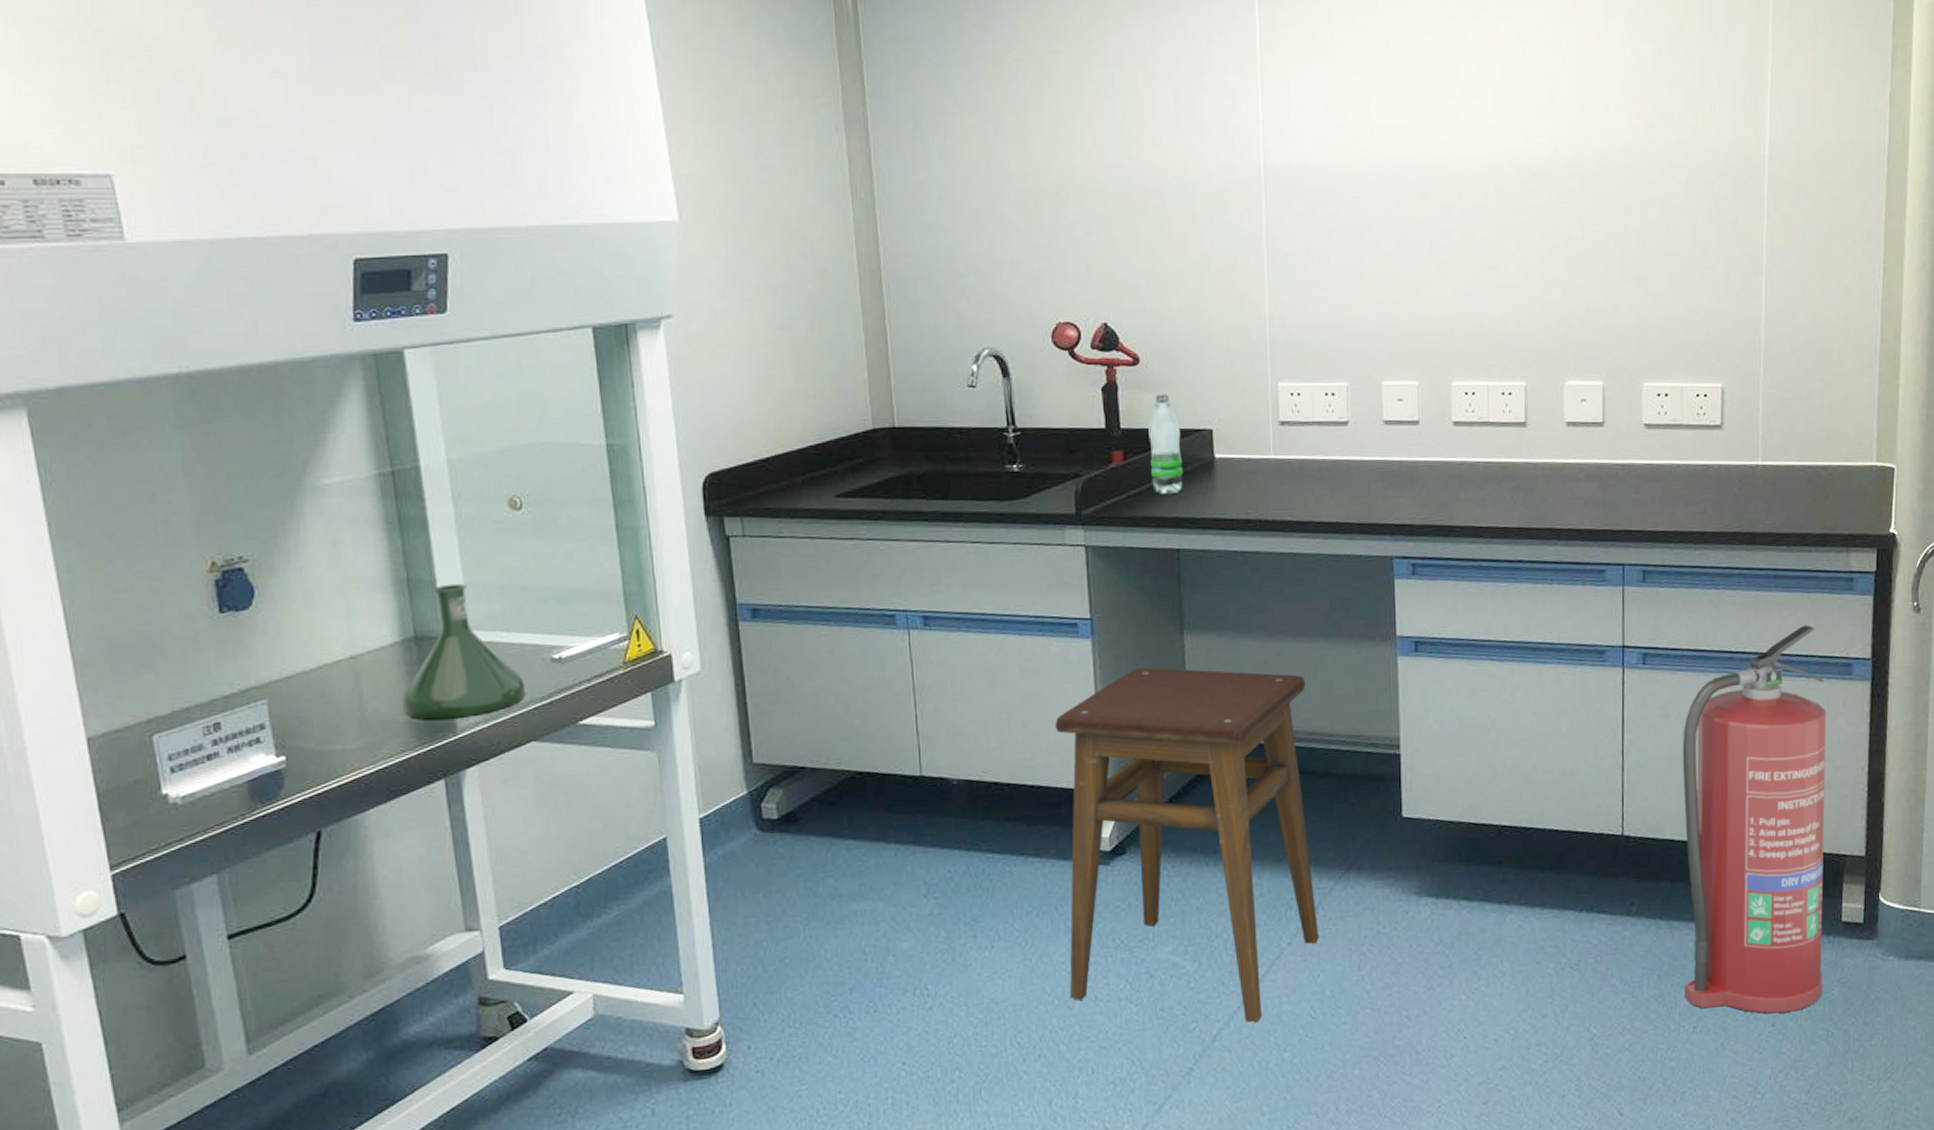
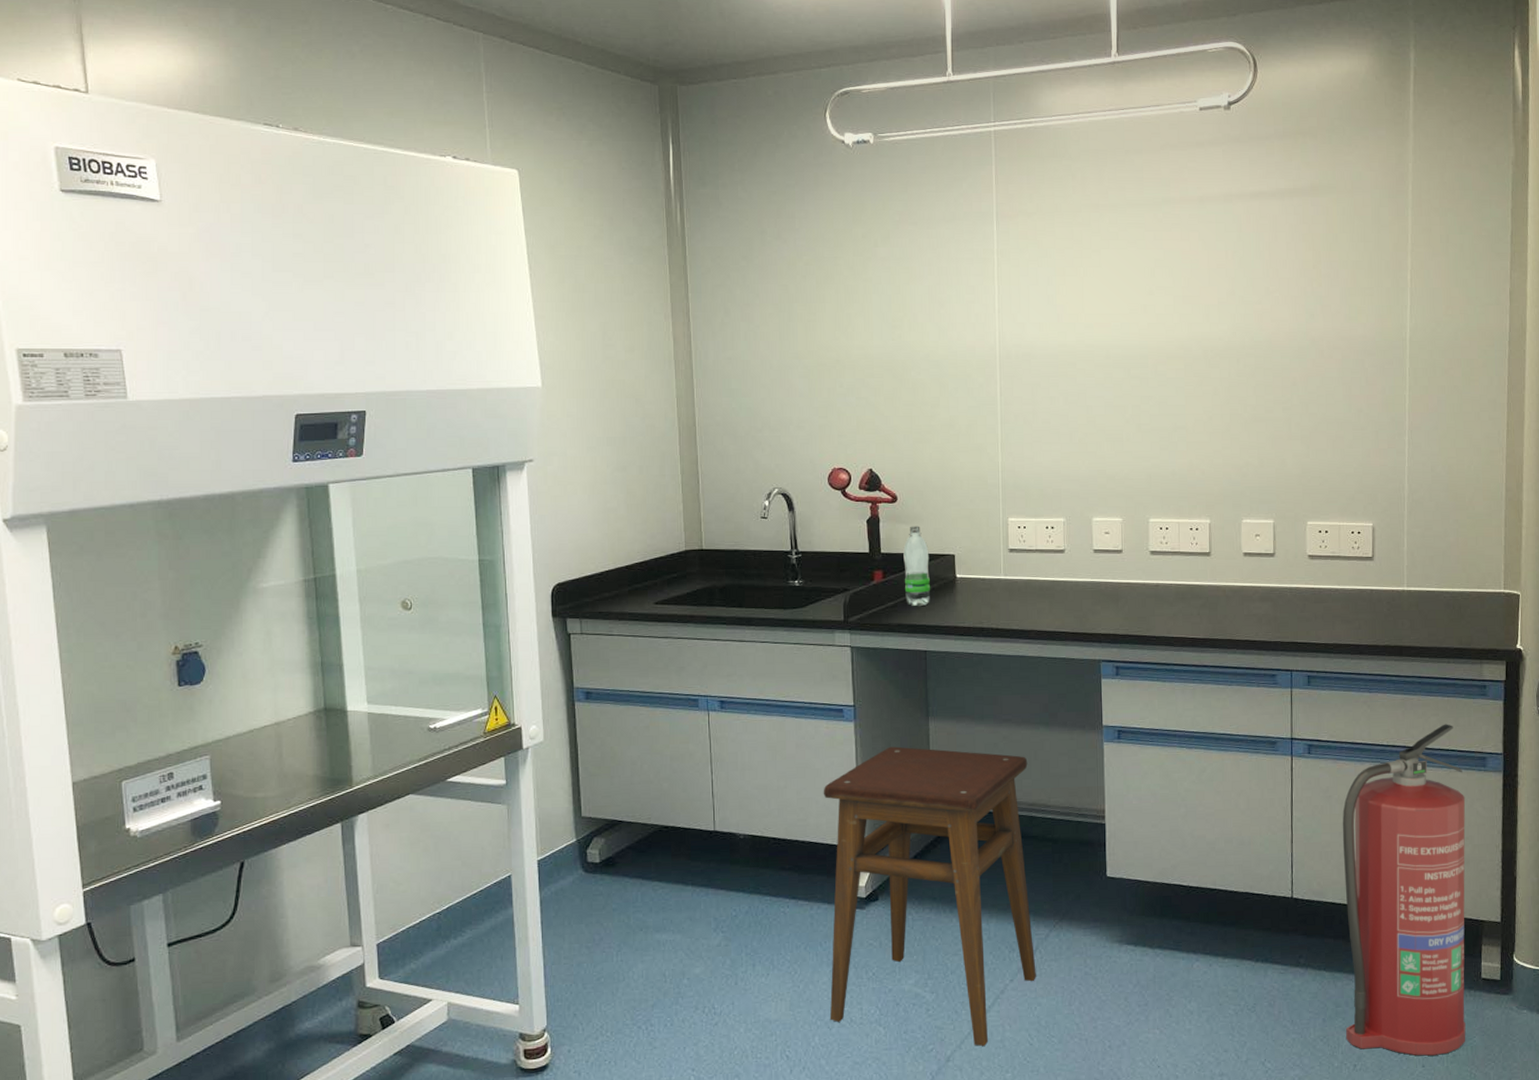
flask: present [402,583,525,720] -> none [312,667,407,775]

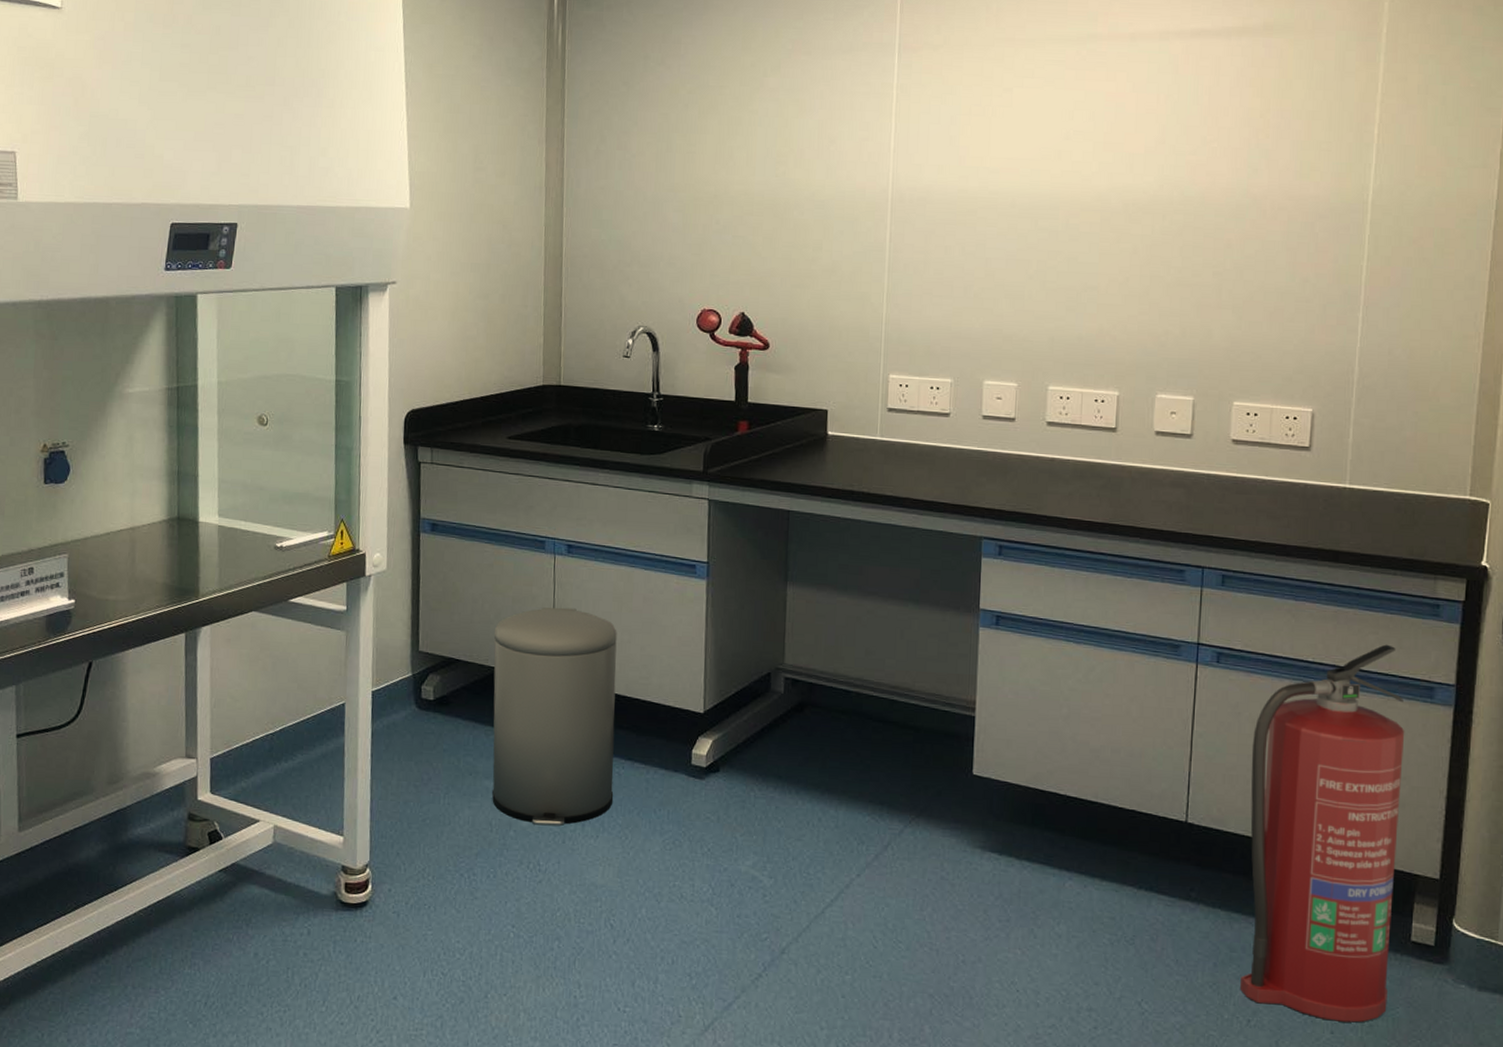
pedal bin: none [654,760,781,971] -> present [492,607,617,827]
stool: present [823,746,1036,1046] -> none [659,609,893,942]
bottle: present [903,526,931,607] -> none [770,376,800,463]

